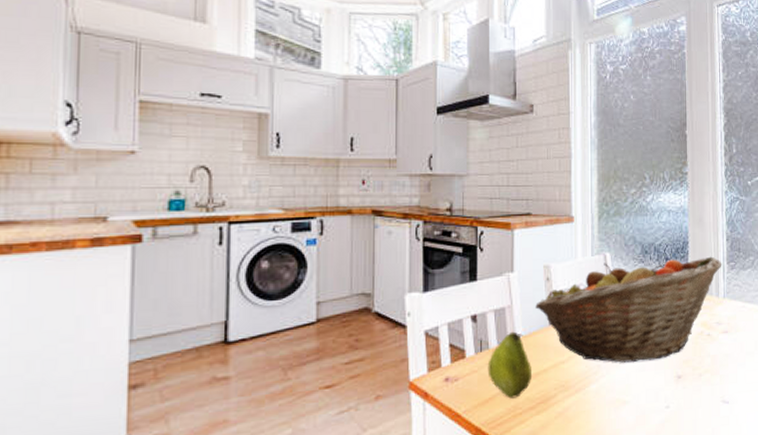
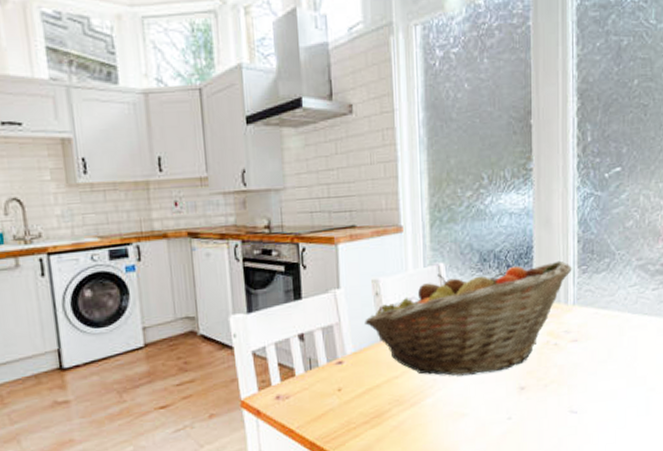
fruit: present [487,331,531,399] -> none [318,348,364,414]

